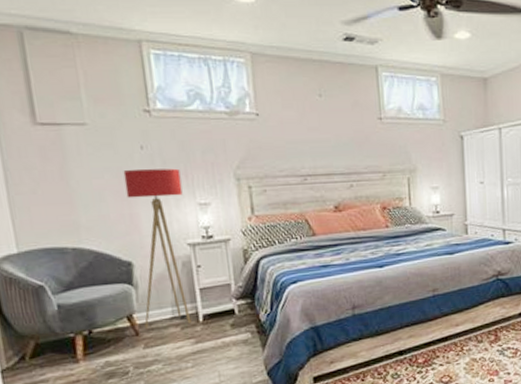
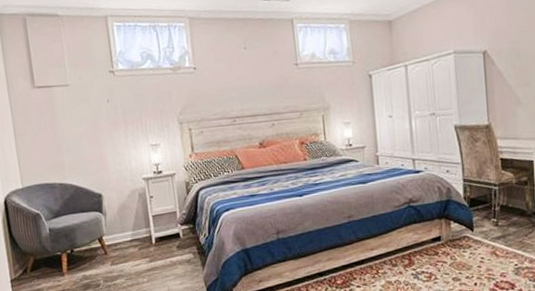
floor lamp: present [123,168,192,330] -> none [95,116,147,250]

